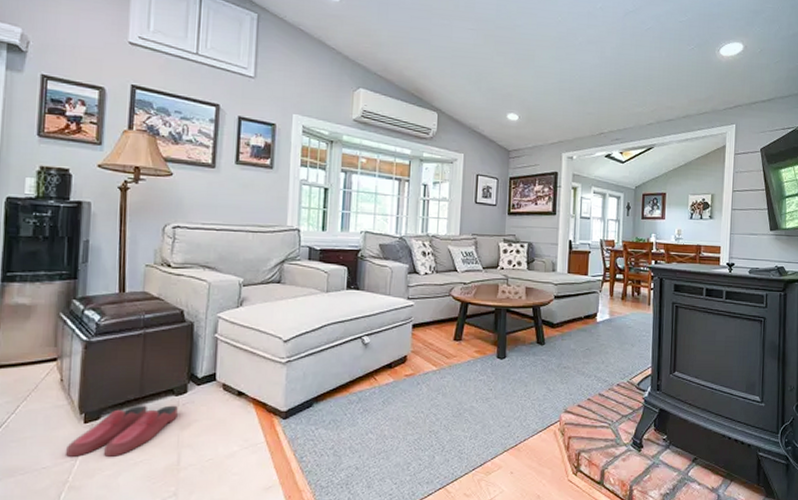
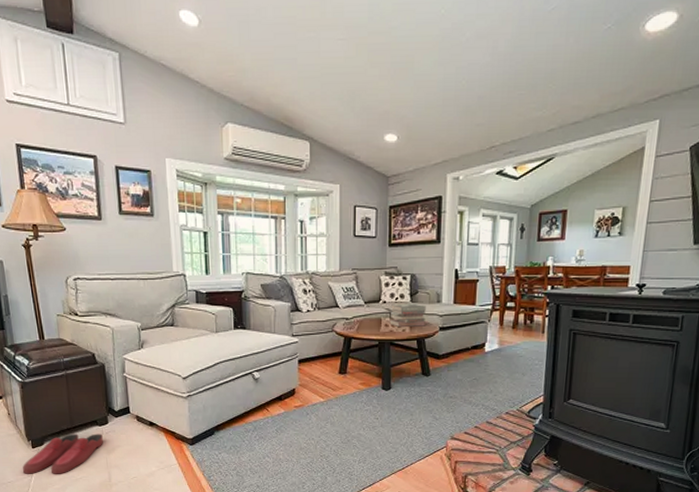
books: none [506,271,542,295] -> present [389,304,426,328]

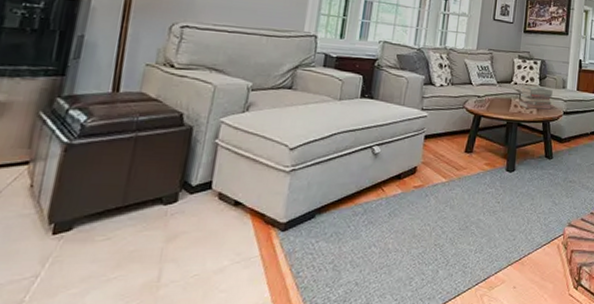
slippers: present [23,433,103,474] -> none [25,214,165,273]

